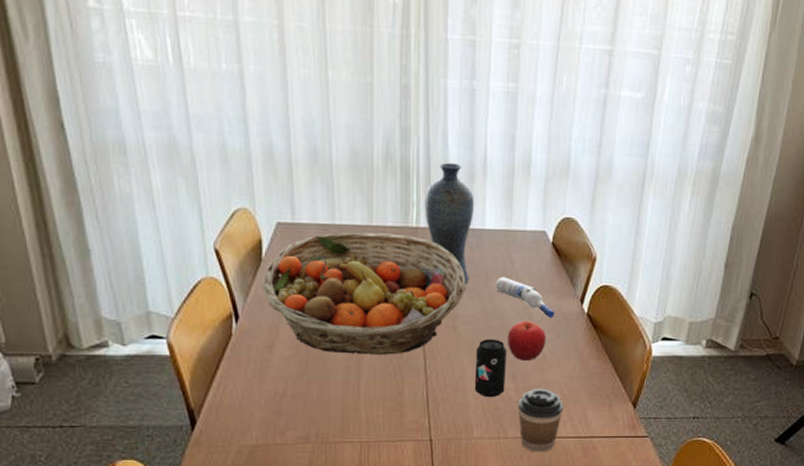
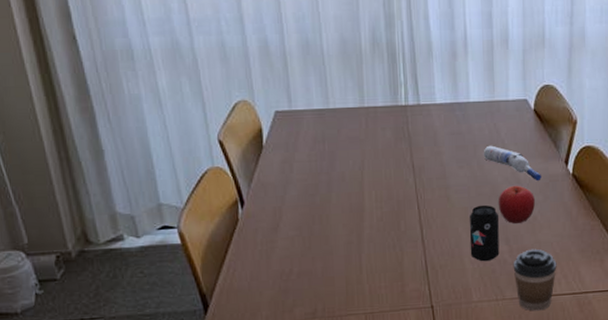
fruit basket: present [262,232,466,355] -> none [264,113,456,230]
vase: present [424,162,474,285] -> none [411,42,459,156]

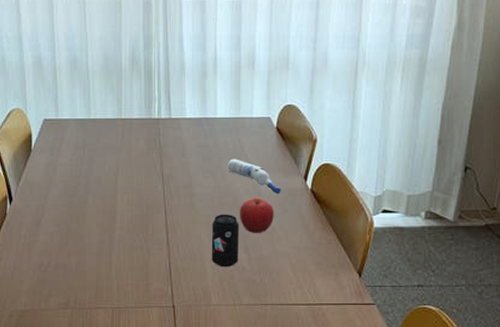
coffee cup: present [513,249,557,311] -> none [251,258,293,318]

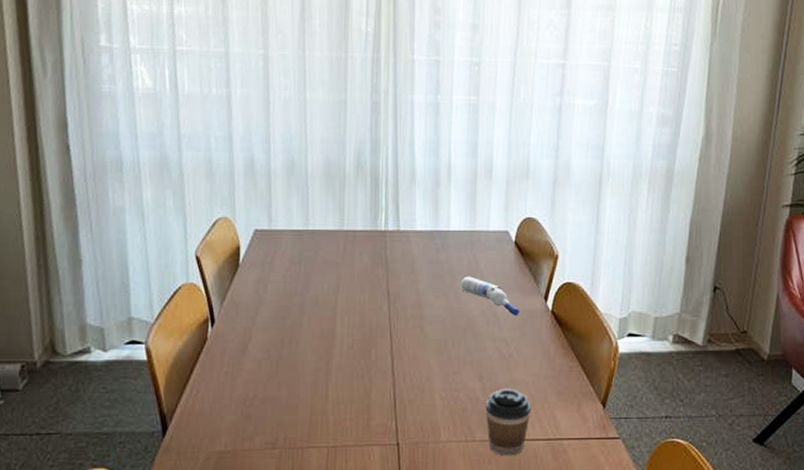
beverage can: present [211,214,239,268] -> none [441,338,473,399]
fruit: present [239,197,274,233] -> none [473,319,511,359]
coffee cup: none [251,258,293,318] -> present [485,388,531,456]

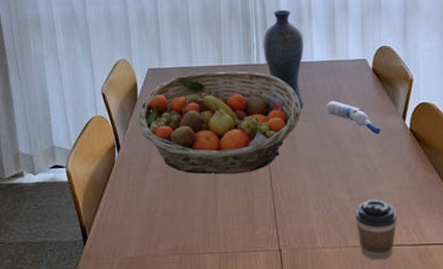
fruit basket: none [238,237,432,356] -> present [137,71,301,174]
vase: none [392,169,439,285] -> present [262,9,305,110]

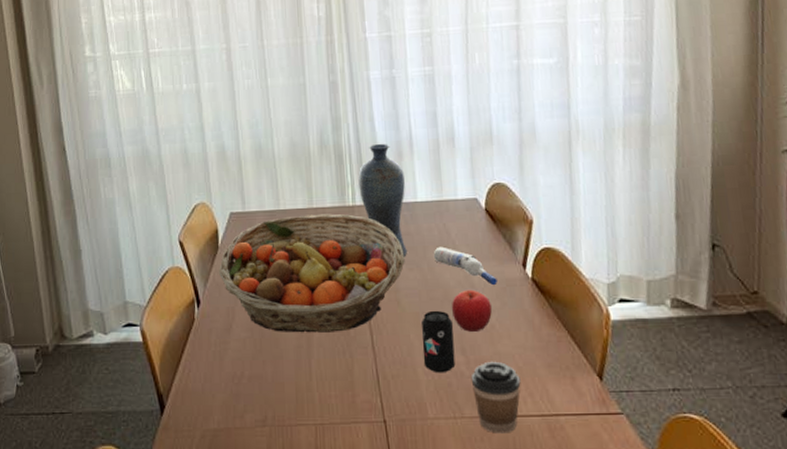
beverage can: none [314,155,342,209] -> present [422,310,456,373]
fruit: none [340,138,375,174] -> present [451,289,492,332]

